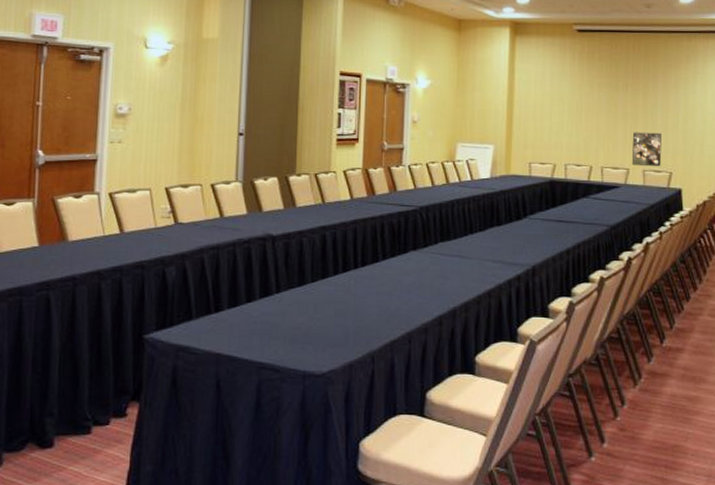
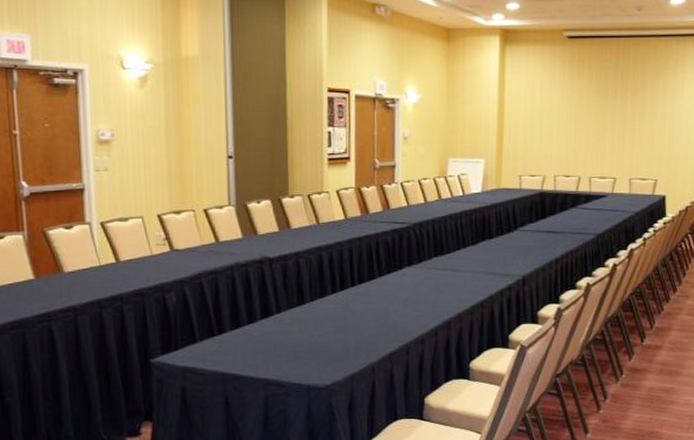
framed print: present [631,132,662,167] -> none [619,140,649,175]

